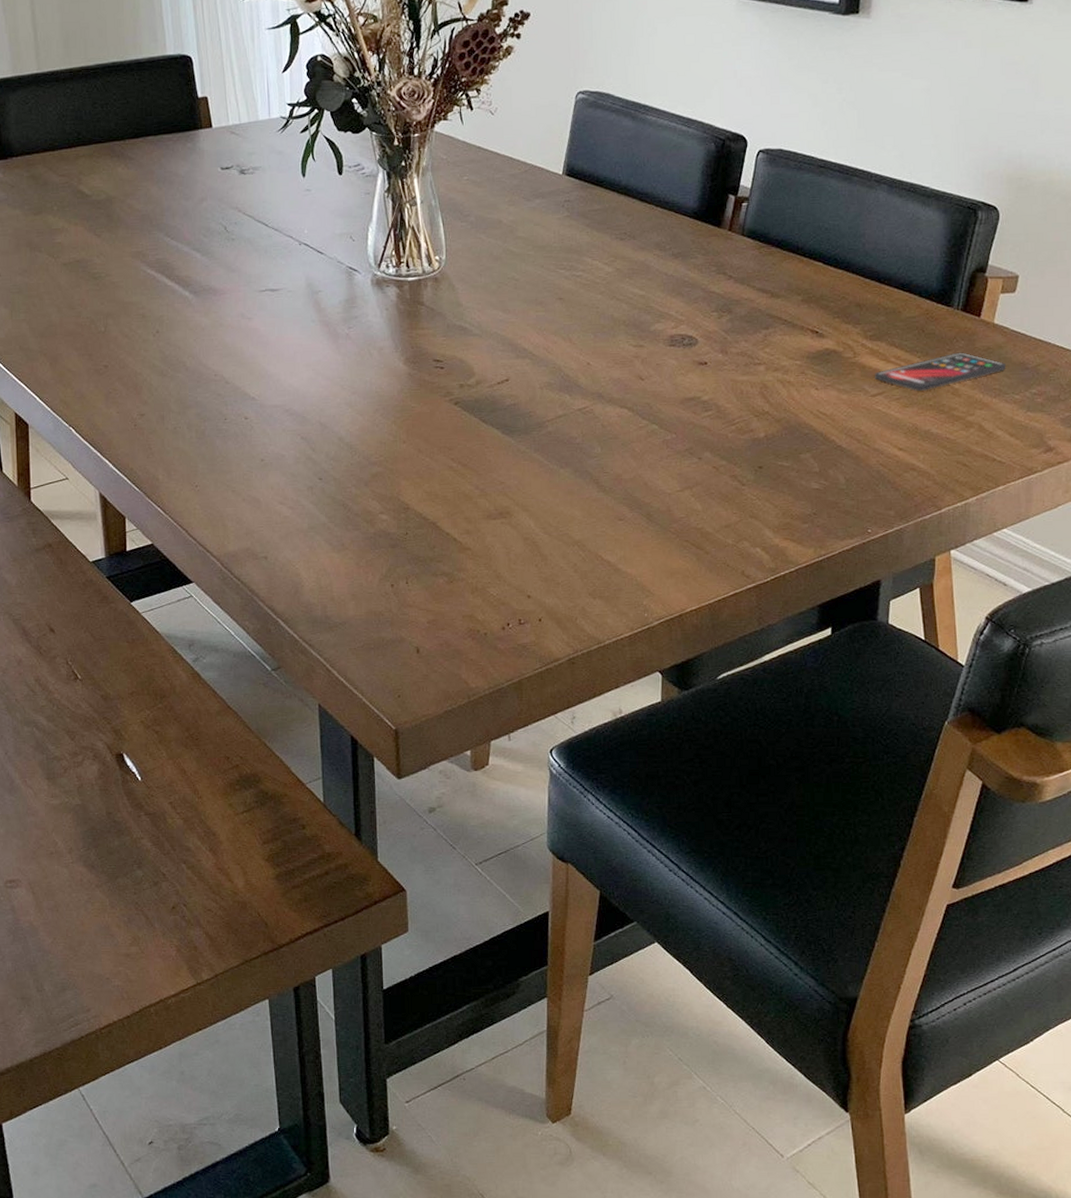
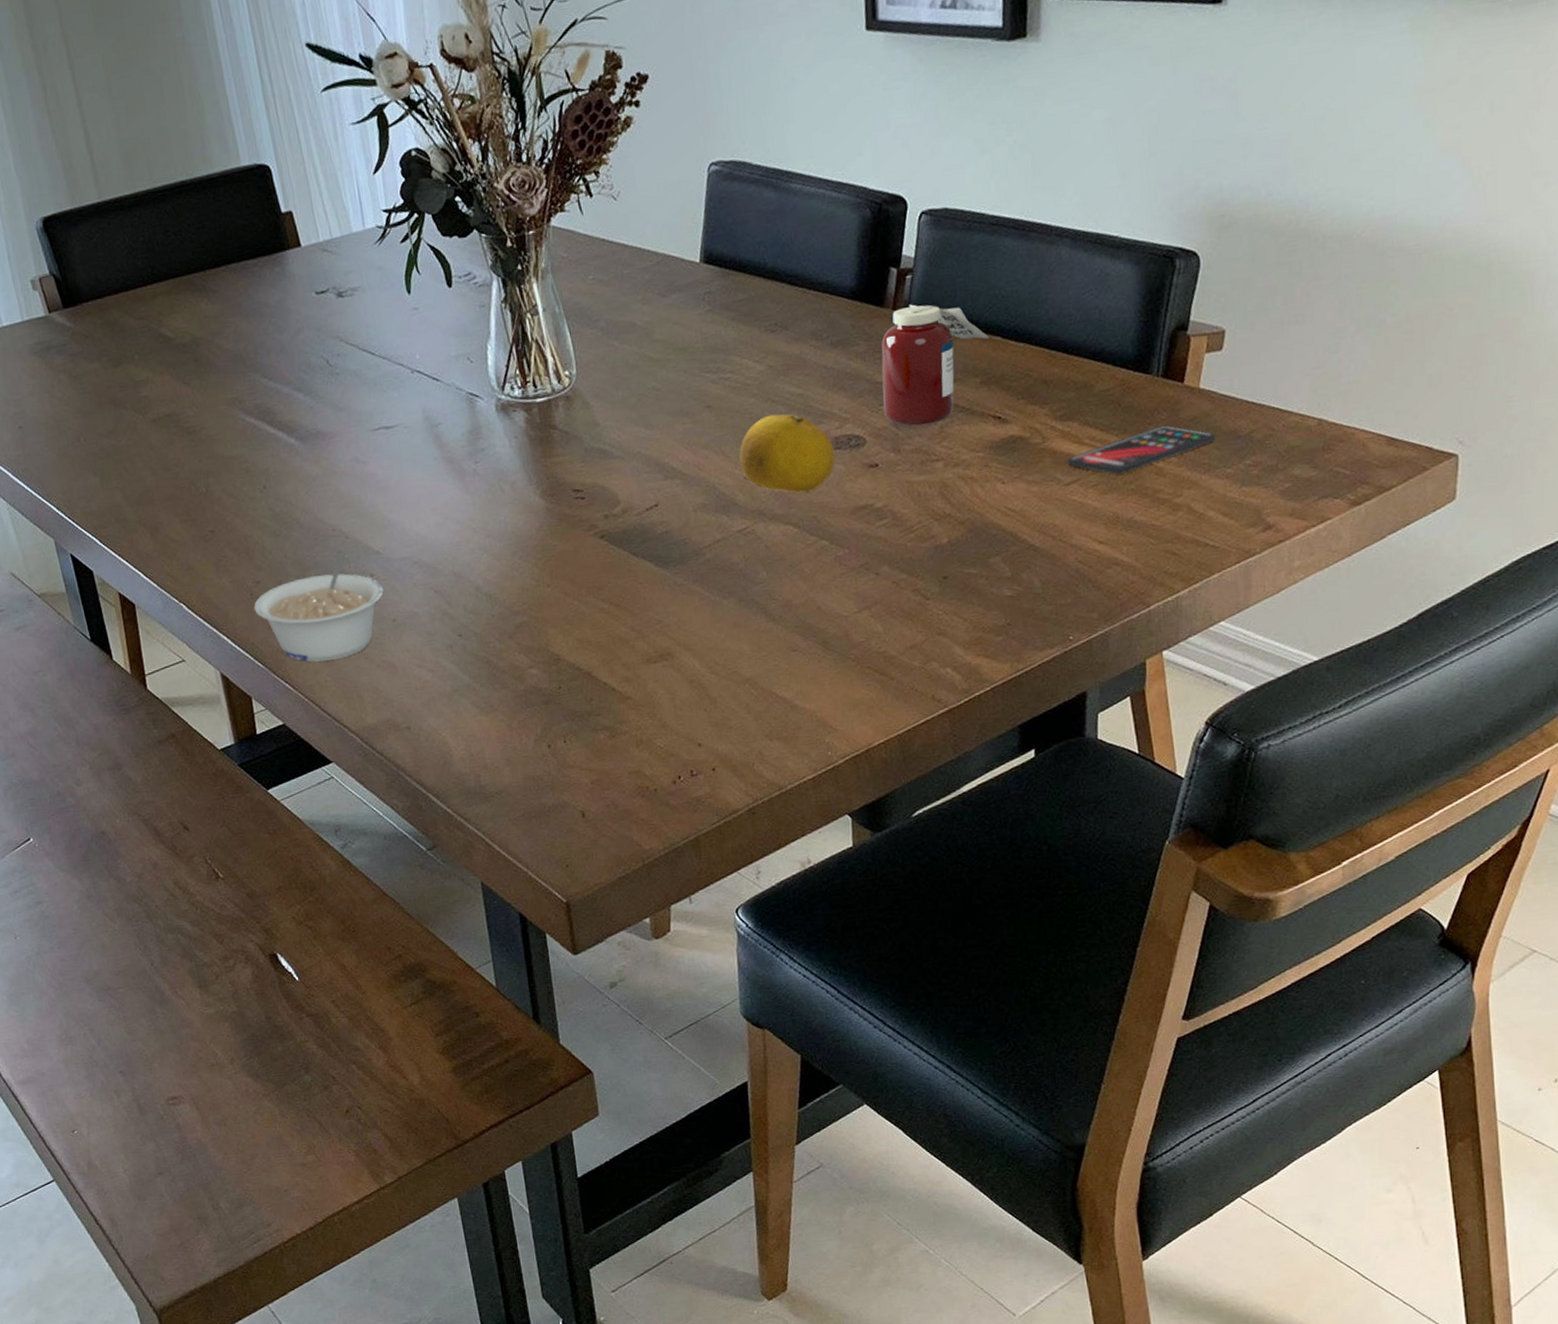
legume: none [136,397,255,490] -> present [254,554,384,662]
fruit: none [584,311,670,381] -> present [739,414,836,493]
jar: none [715,227,813,332] -> present [881,304,990,426]

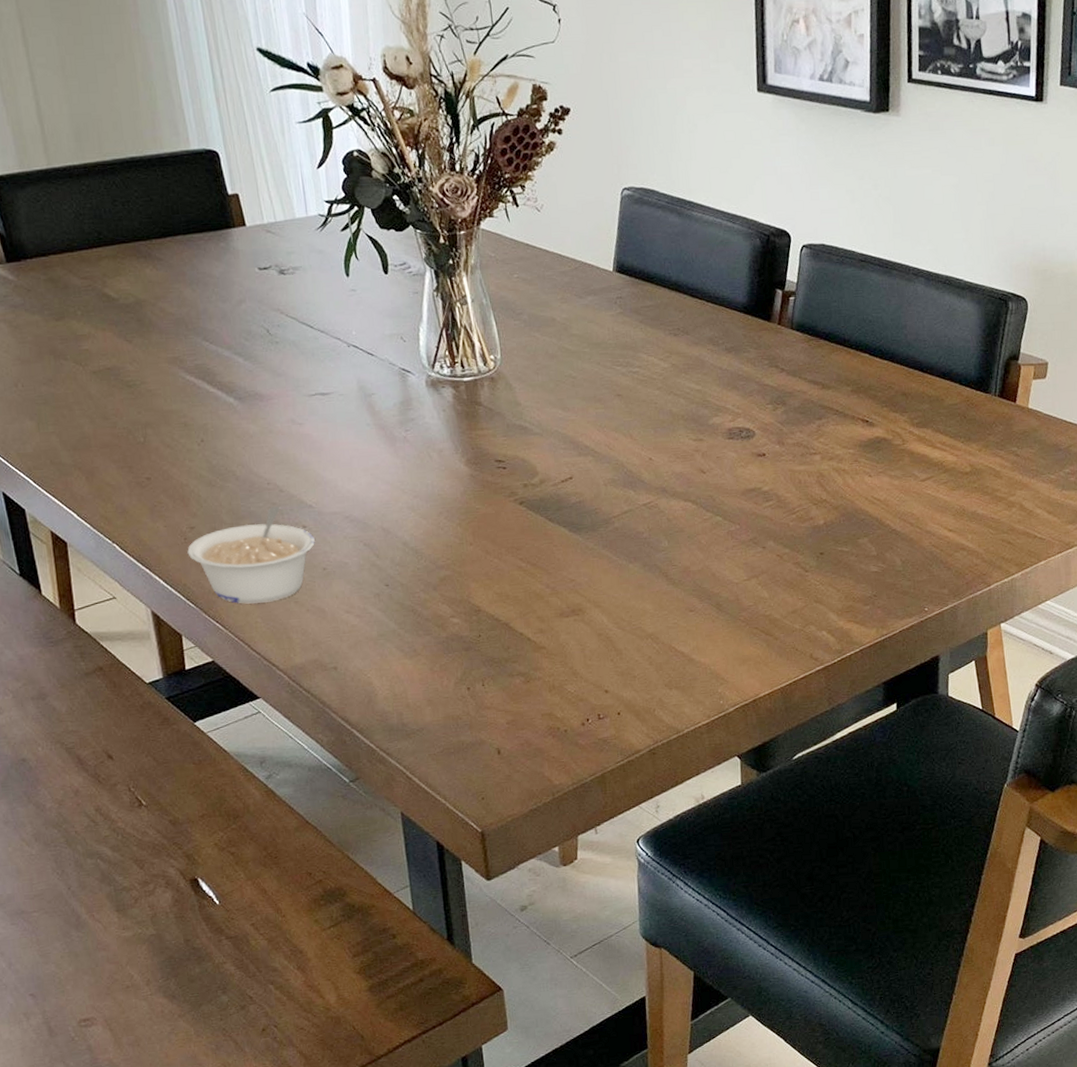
fruit: present [739,414,836,493] -> none [645,405,729,475]
jar: present [881,304,990,426] -> none [768,321,859,424]
smartphone: present [1067,425,1215,475] -> none [923,436,1041,474]

